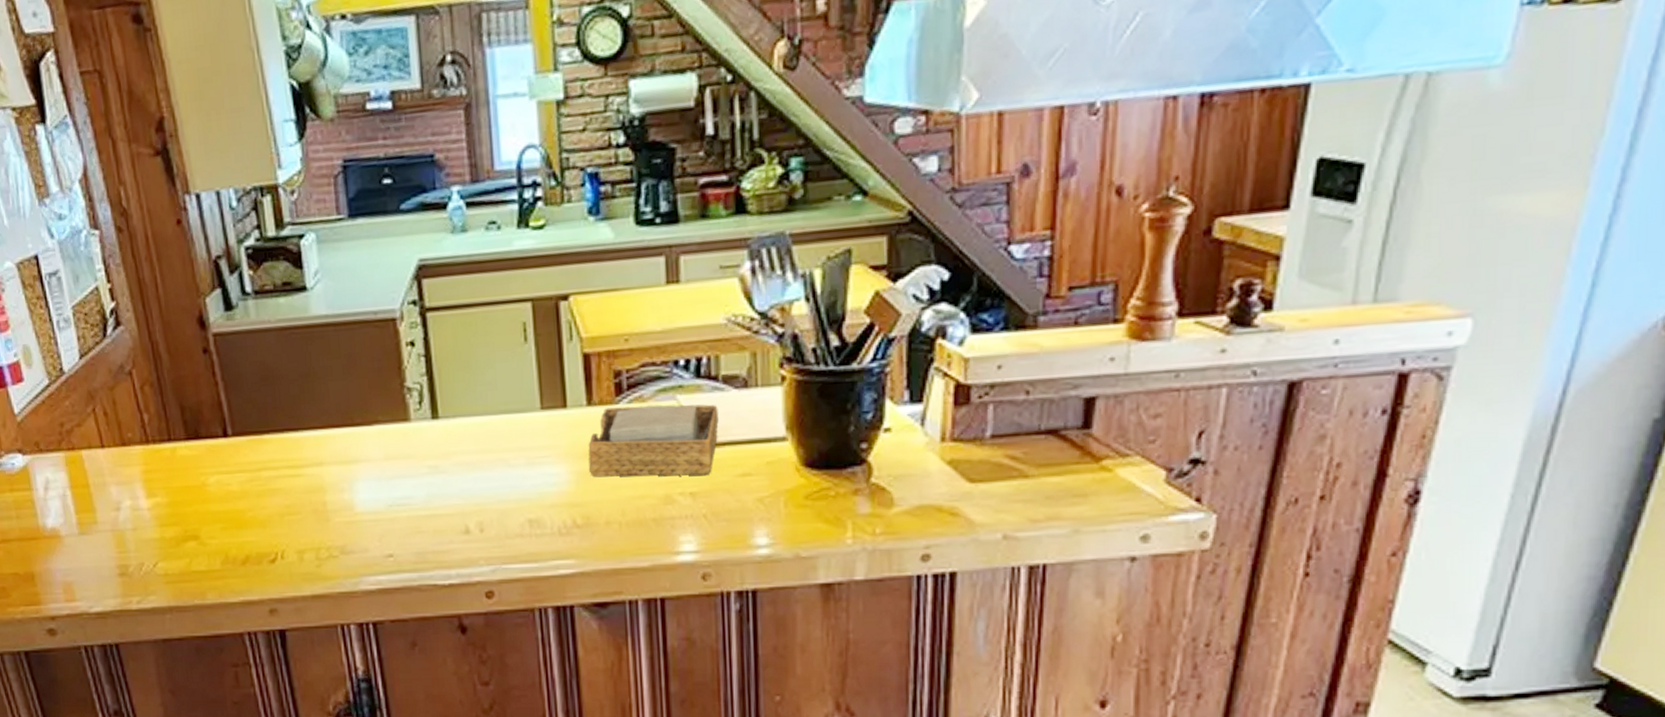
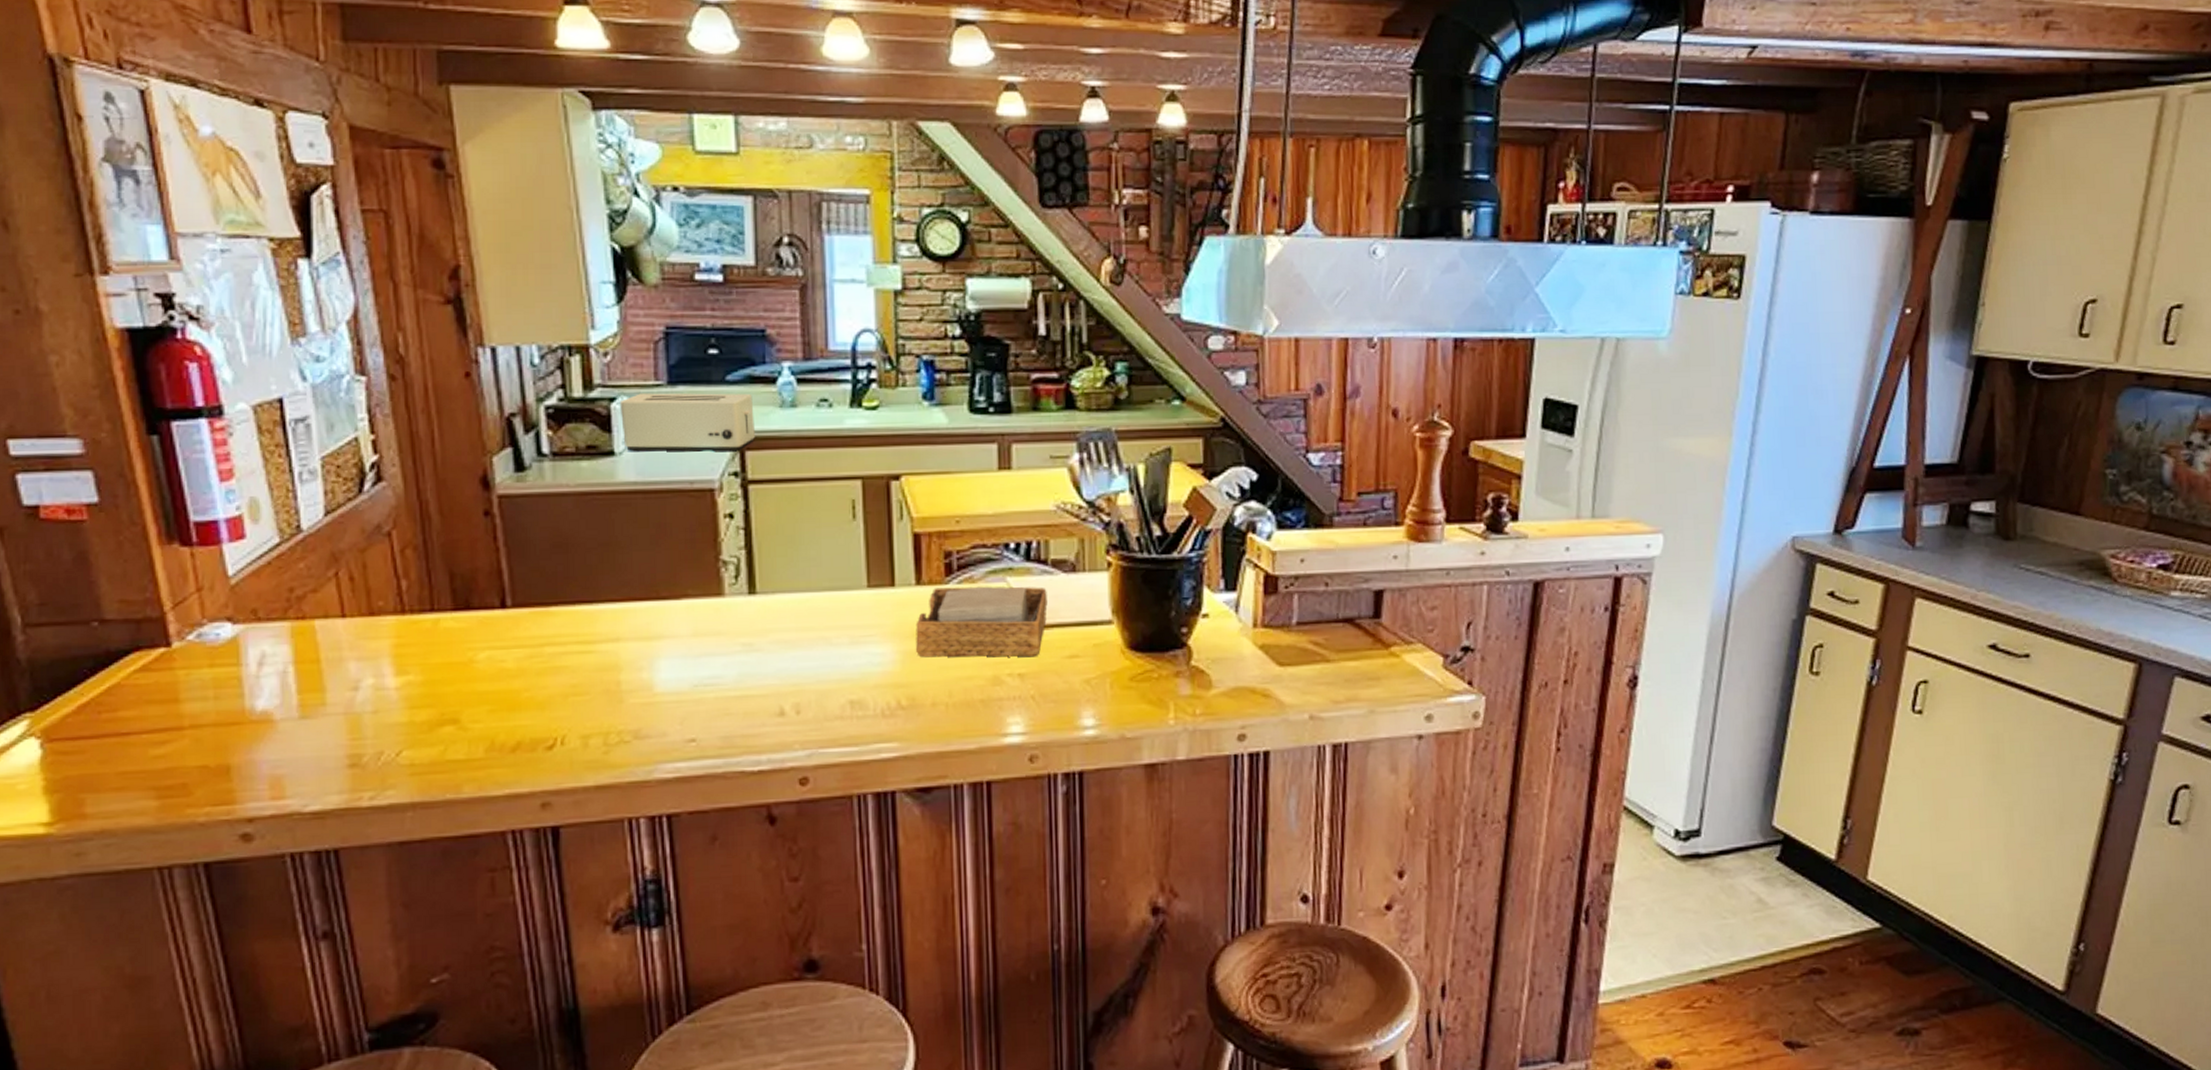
toaster: none [307,221,430,286] -> present [619,393,755,452]

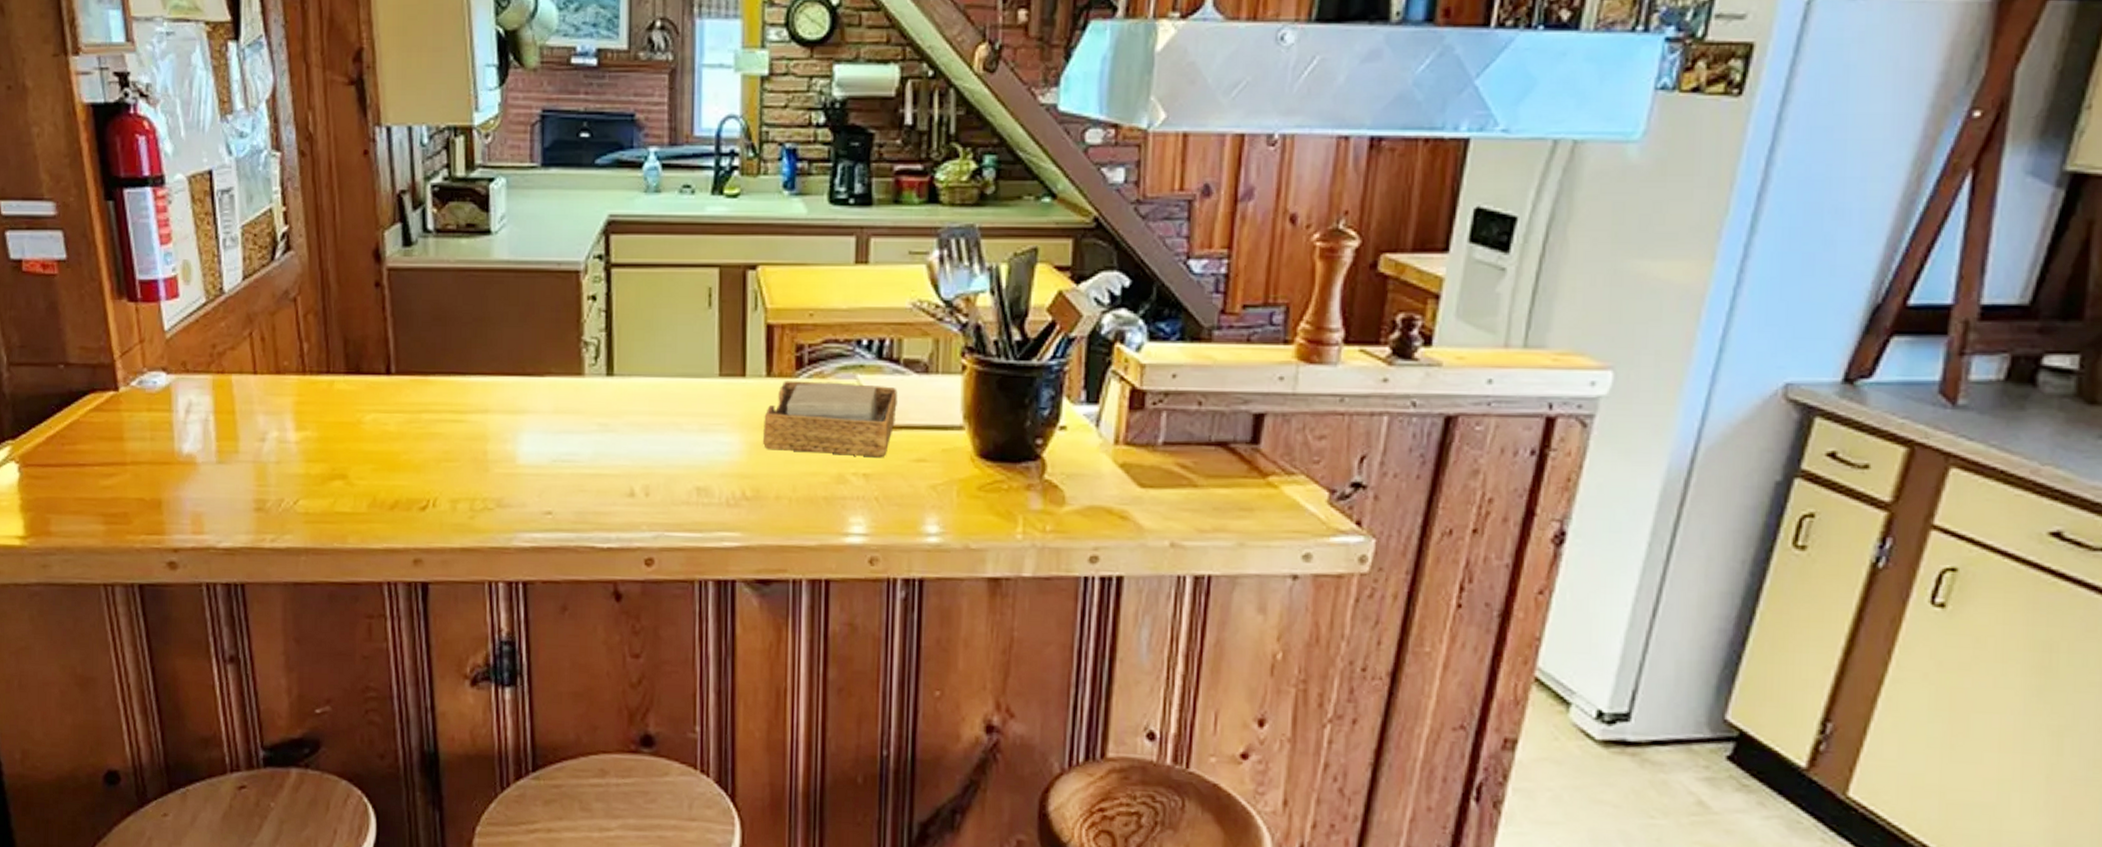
toaster: present [619,393,755,452] -> none [497,175,620,235]

